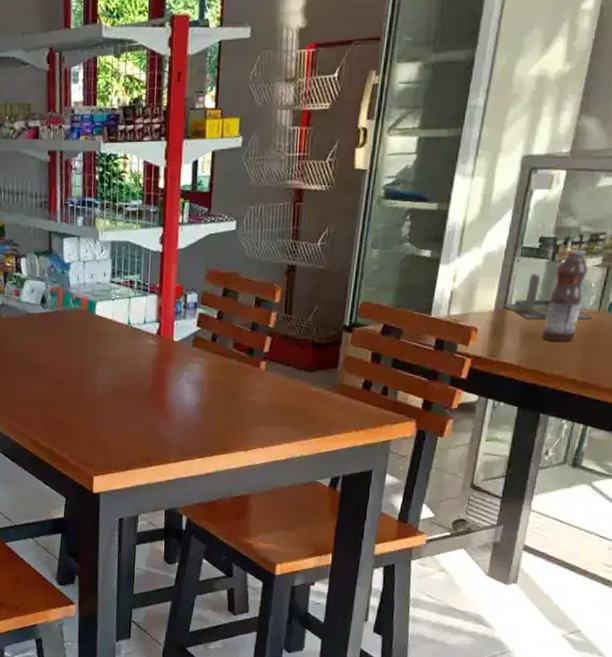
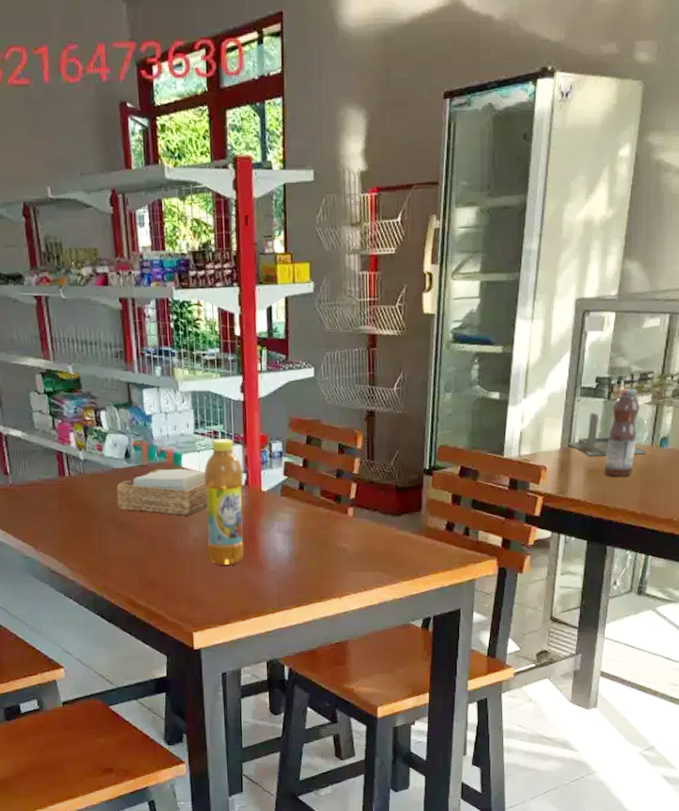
napkin holder: none [30,315,119,362] -> present [116,468,208,516]
bottle: none [114,288,156,413] -> present [204,439,245,566]

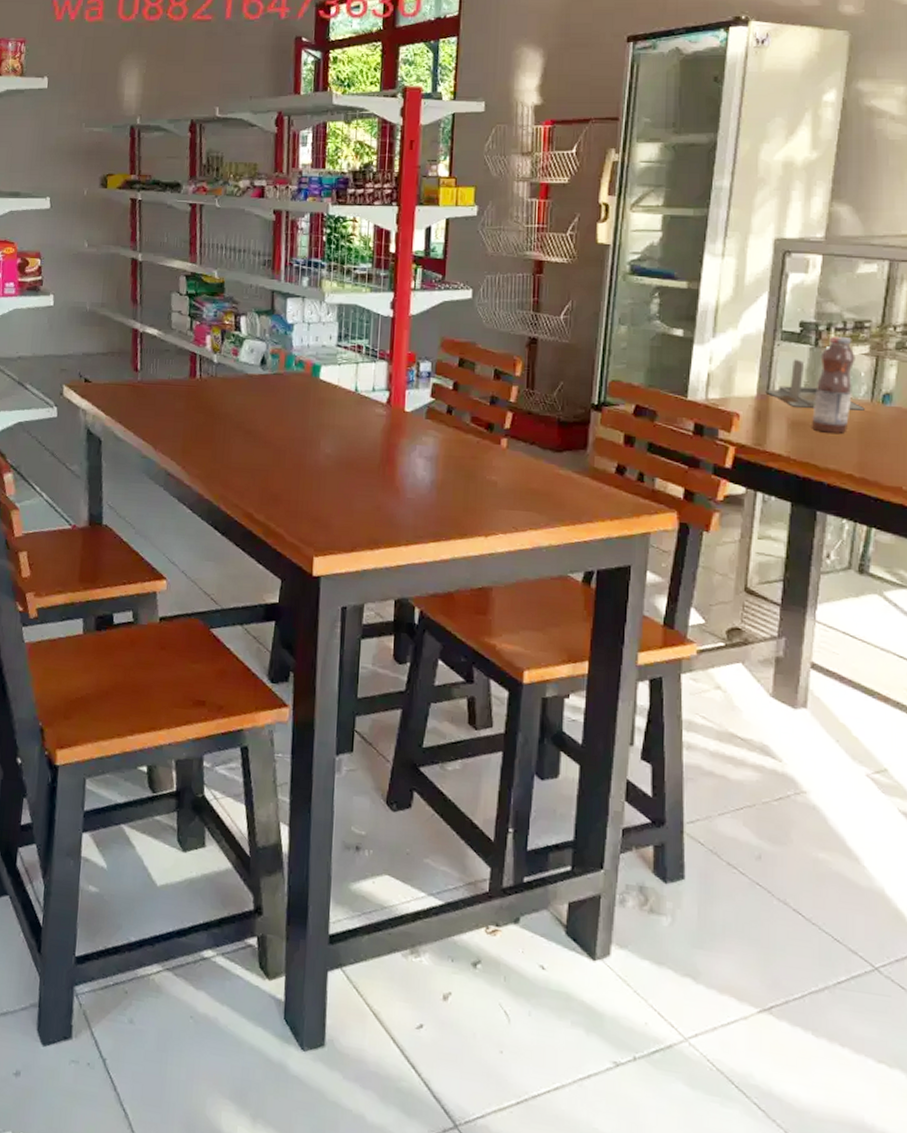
napkin holder: present [116,468,208,516] -> none [246,378,346,430]
bottle: present [204,439,245,566] -> none [338,353,386,488]

